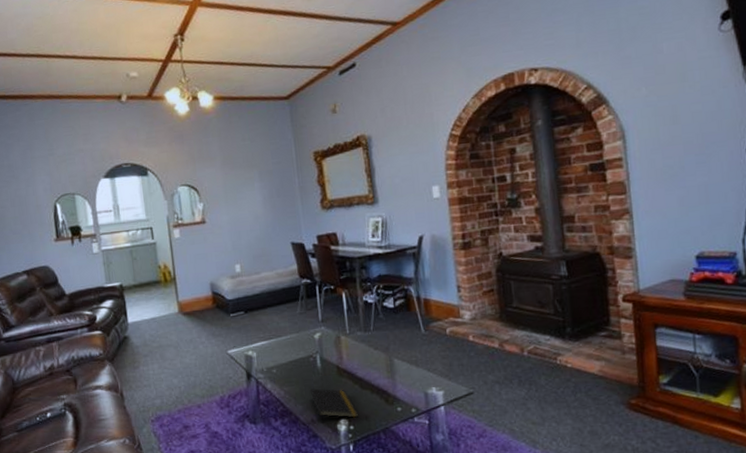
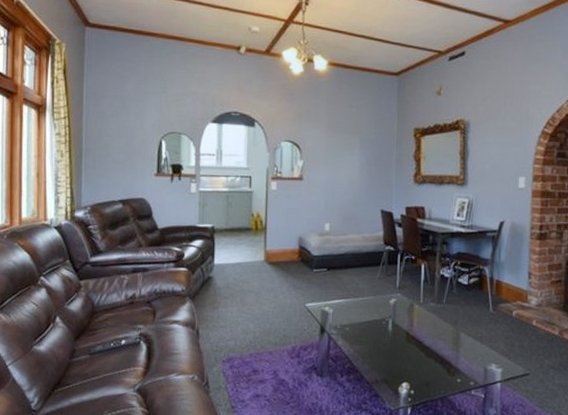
notepad: present [309,388,359,422] -> none [377,350,421,383]

